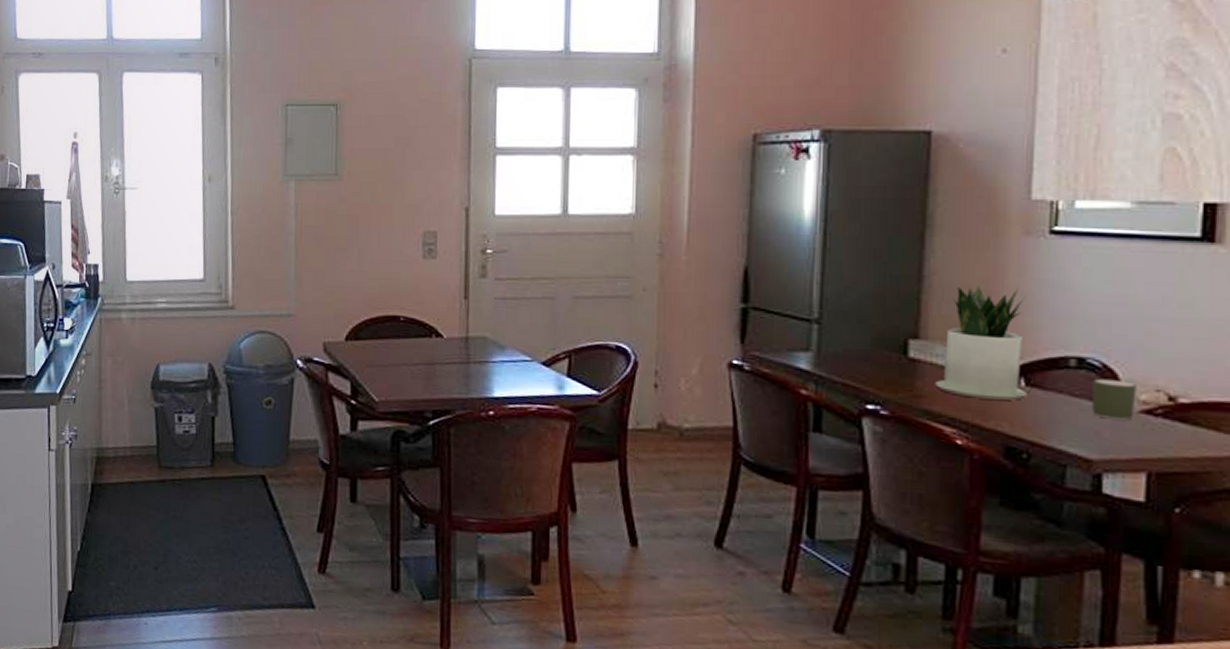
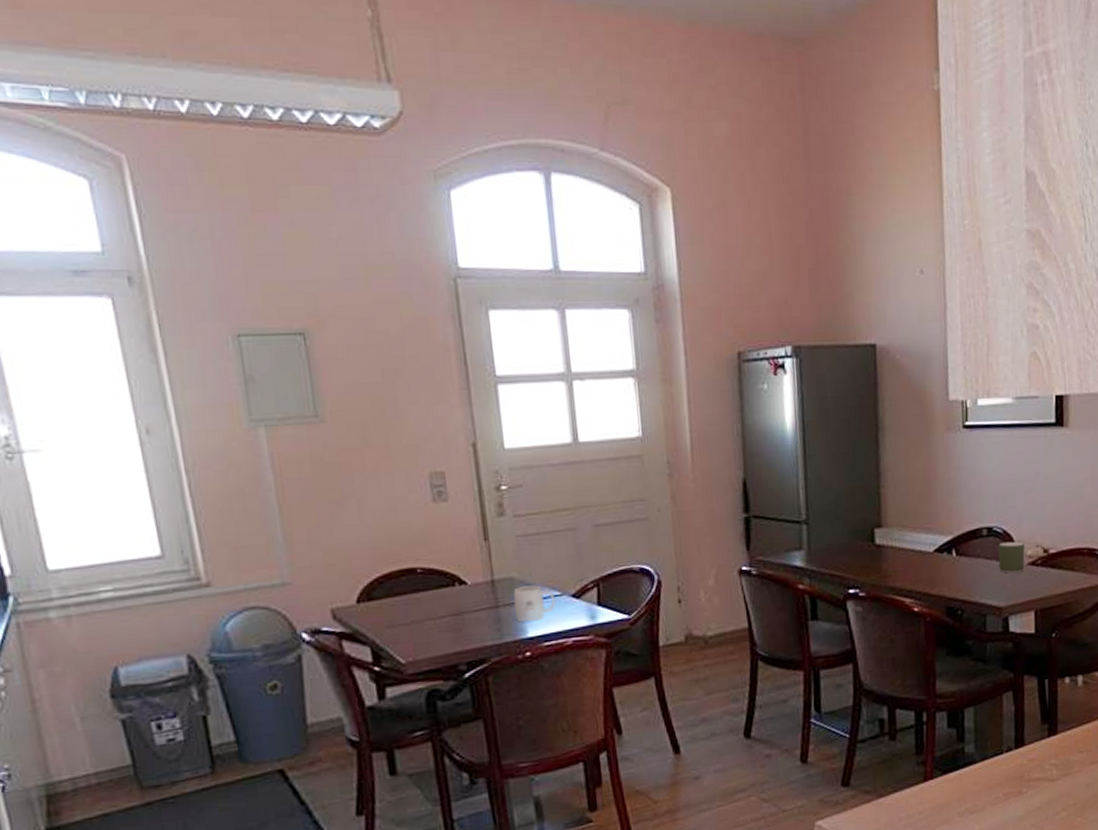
mug: none [483,347,525,384] -> present [513,585,556,623]
planter: present [935,286,1027,402] -> none [896,477,957,572]

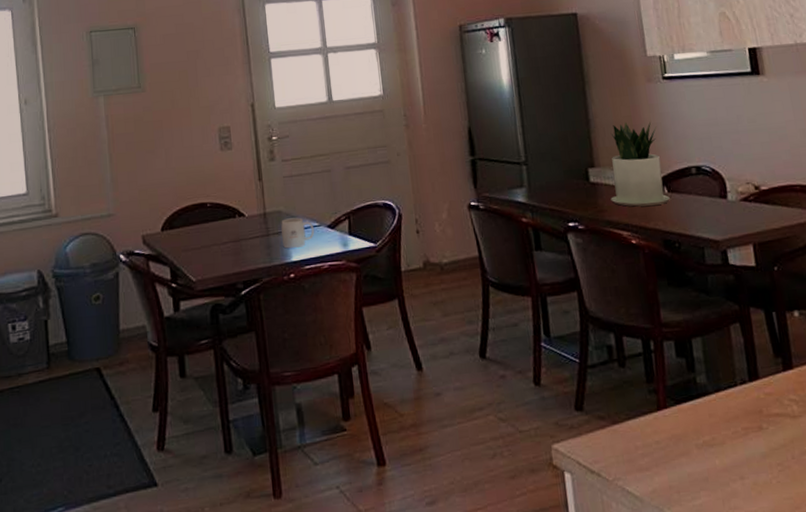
planter: none [896,477,957,572] -> present [610,122,670,207]
mug: present [998,541,1025,573] -> none [708,179,737,209]

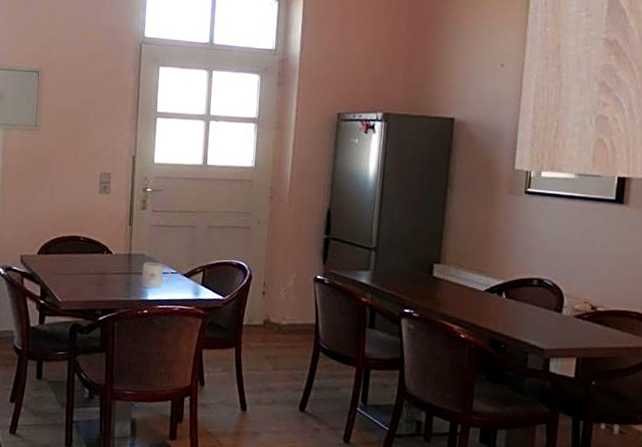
planter: present [610,122,670,207] -> none [449,228,509,308]

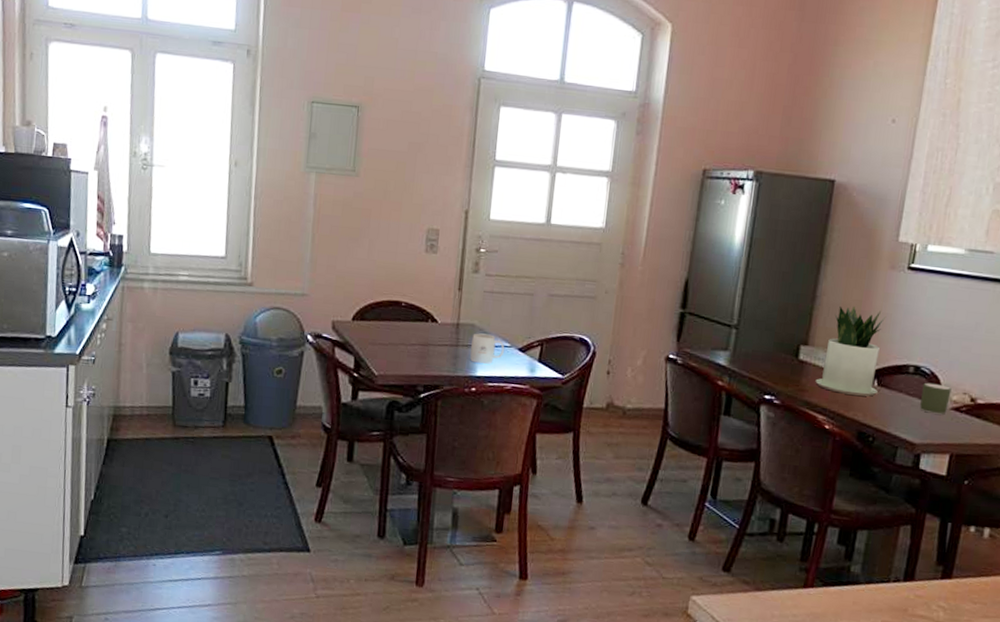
planter: none [449,228,509,308] -> present [815,307,887,397]
mug: none [546,293,573,322] -> present [920,382,952,415]

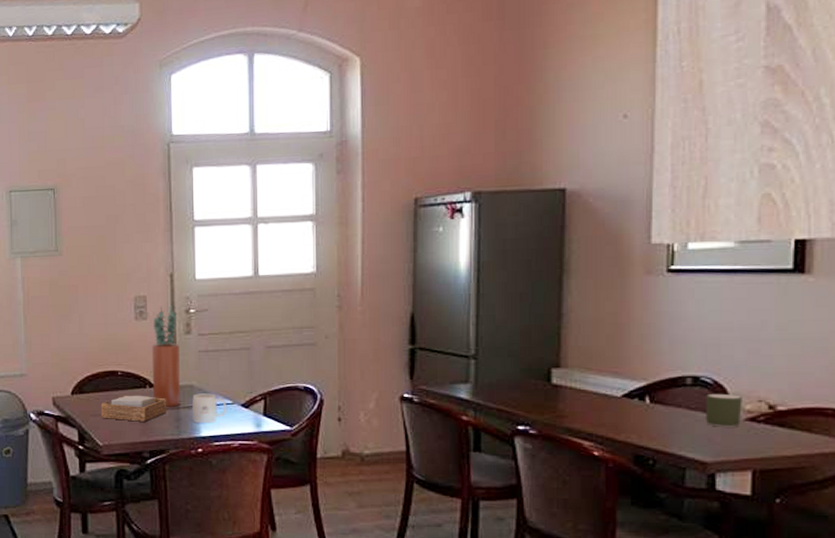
napkin holder: none [379,326,448,356] -> present [101,395,167,422]
vase: none [434,237,468,344] -> present [151,300,181,407]
planter: present [815,307,887,397] -> none [575,320,651,417]

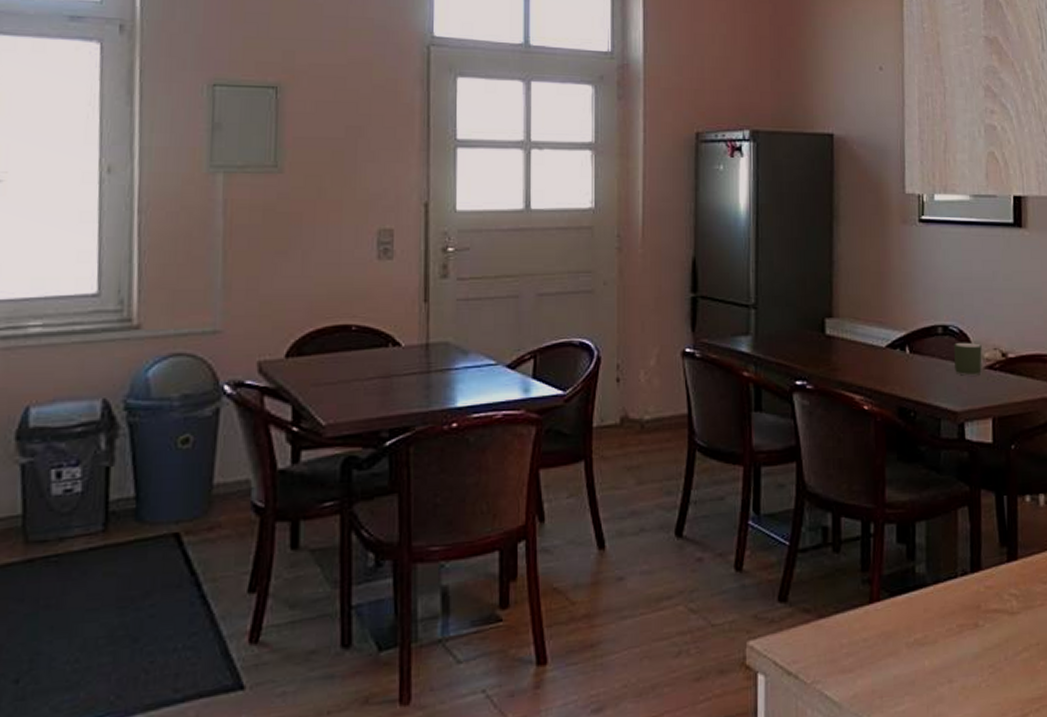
napkin holder: present [101,395,167,422] -> none [325,356,415,392]
vase: present [151,300,181,407] -> none [397,236,434,371]
mug: present [191,393,227,425] -> none [445,352,490,392]

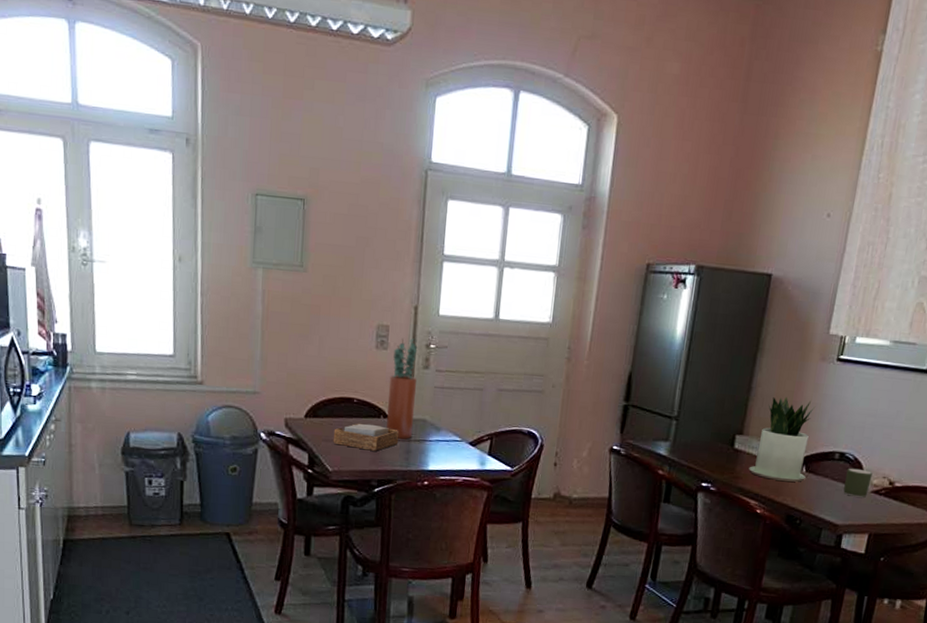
napkin holder: none [325,356,415,392] -> present [333,423,400,451]
vase: none [397,236,434,371] -> present [386,333,418,440]
planter: none [846,269,911,368] -> present [749,397,816,483]

